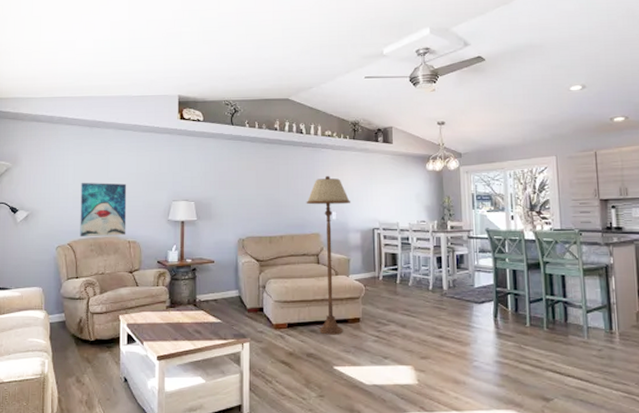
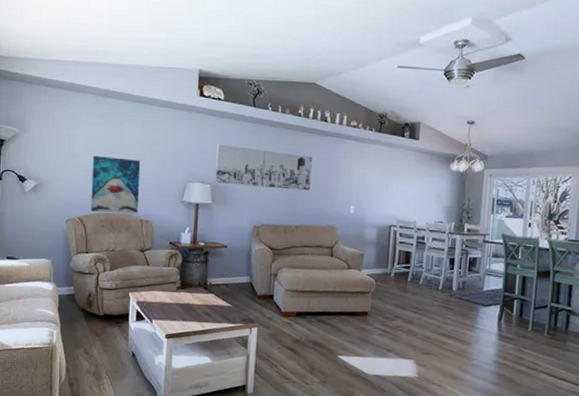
wall art: none [199,162,292,201] -> present [215,144,312,191]
floor lamp: present [306,175,351,335] -> none [324,167,371,326]

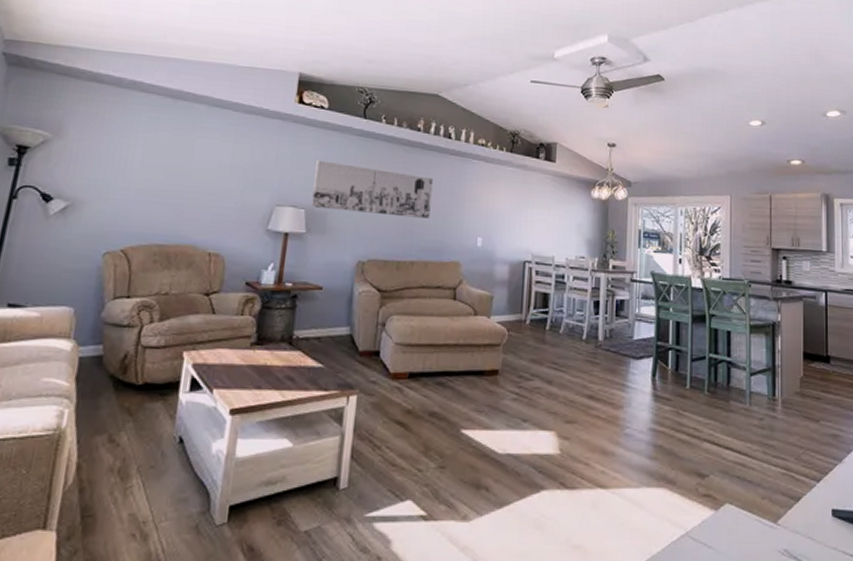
wall art: present [90,156,141,214] -> none [140,170,216,245]

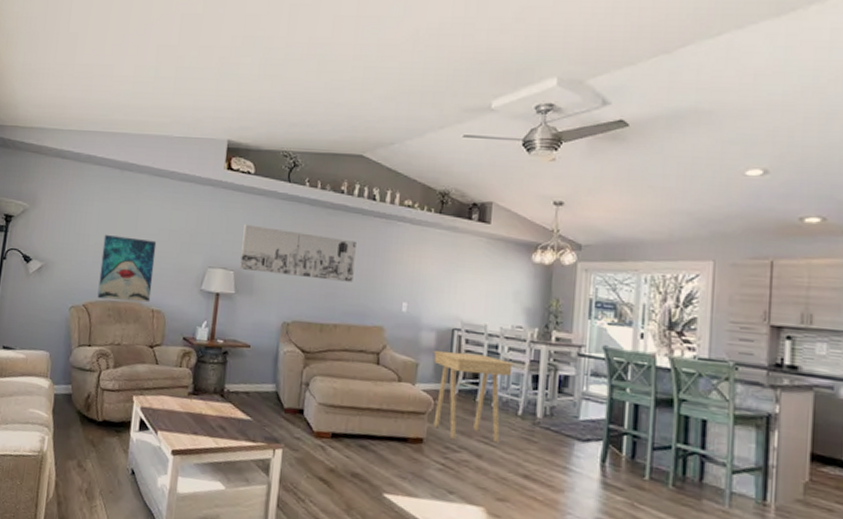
wall art: none [140,170,216,245] -> present [97,235,157,303]
side table: none [506,282,579,368] -> present [433,351,515,443]

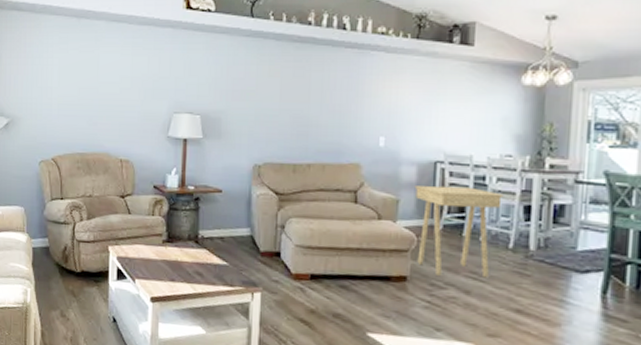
wall art: present [97,235,157,303] -> none [65,87,120,153]
wall art: present [240,224,356,282] -> none [206,65,327,119]

